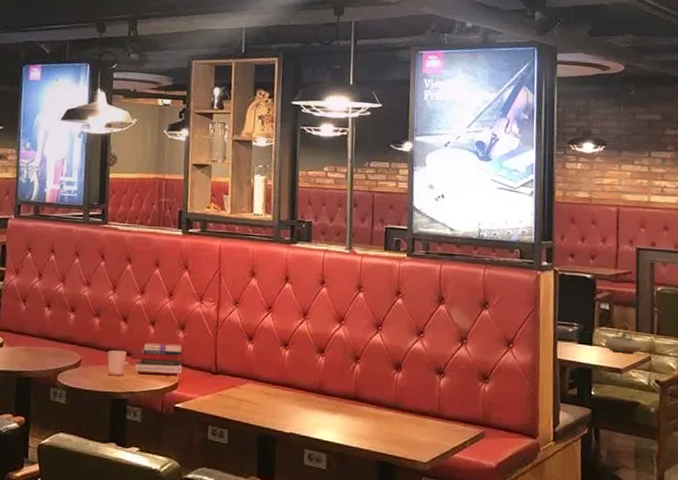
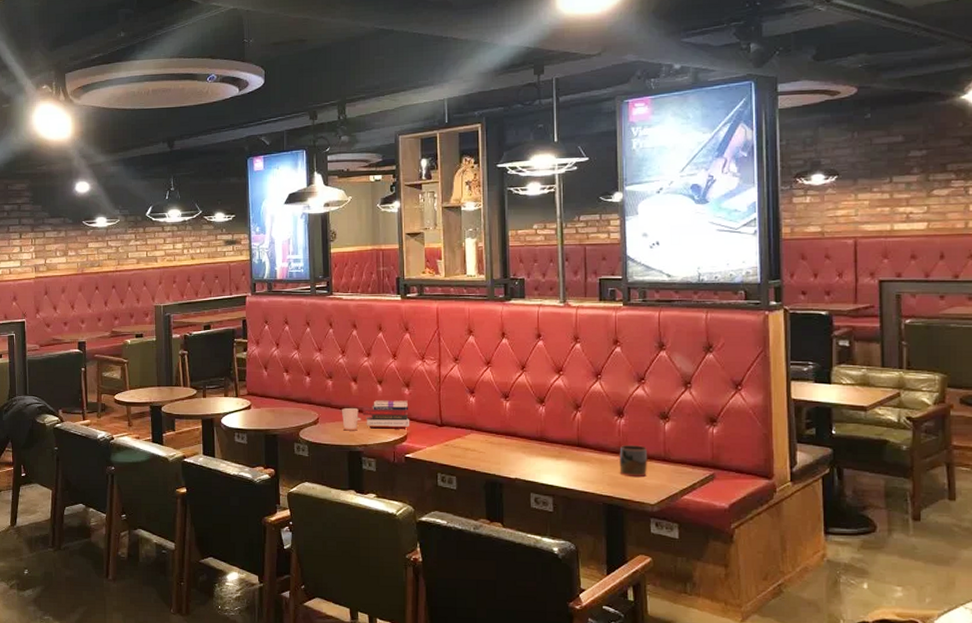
mug: none [394,400,423,433] -> present [618,445,648,477]
teapot: present [605,323,642,353] -> none [845,359,889,390]

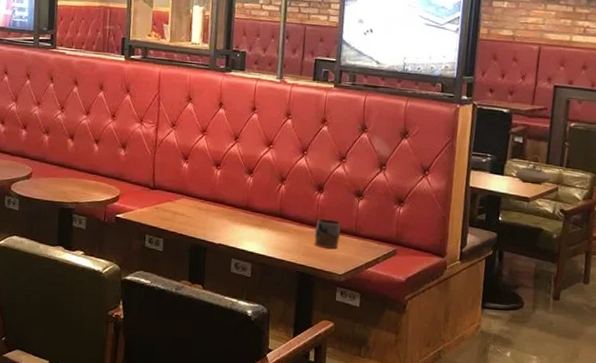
cup: present [342,407,361,431] -> none [56,164,75,188]
books: present [362,400,410,429] -> none [76,159,124,190]
teapot: none [845,359,889,390] -> present [515,155,551,184]

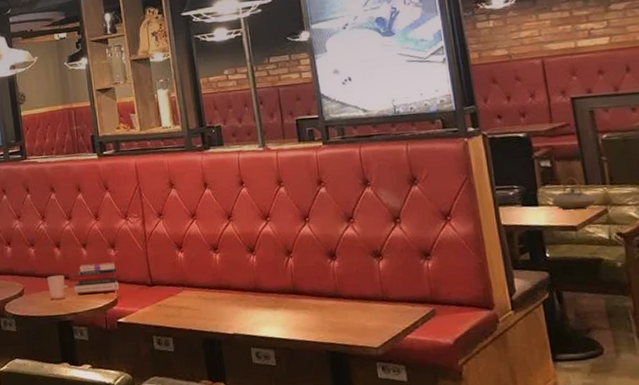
cup: none [56,164,75,188] -> present [47,274,68,300]
books: none [76,159,124,190] -> present [68,262,120,296]
mug: present [314,218,342,249] -> none [336,287,367,321]

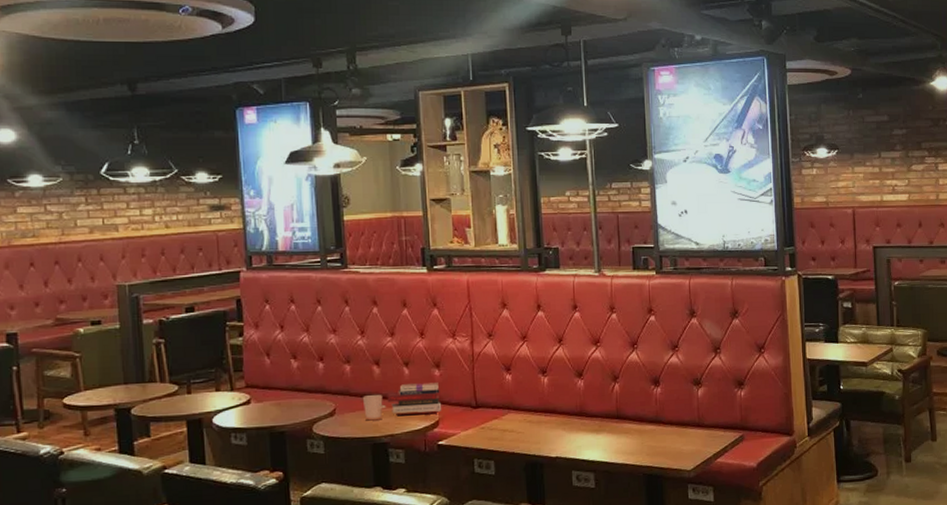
teapot: present [551,177,596,210] -> none [849,318,884,347]

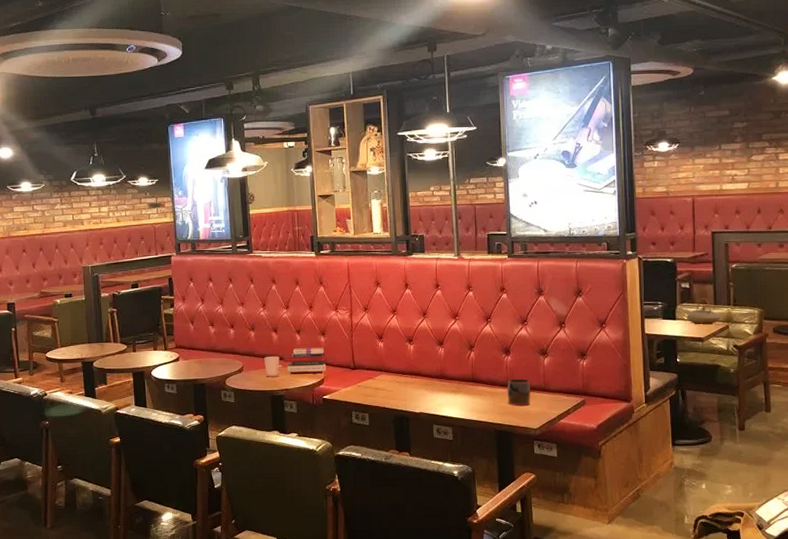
mug: none [656,413,684,445] -> present [506,378,531,406]
teapot: none [849,318,884,347] -> present [687,298,720,324]

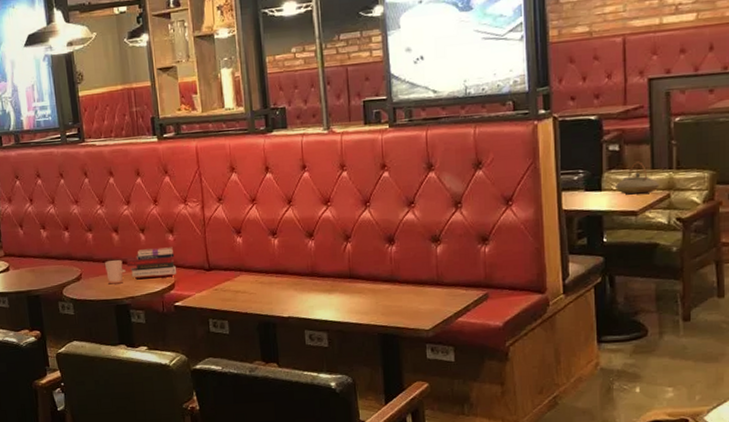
mug: present [506,378,531,406] -> none [391,271,422,304]

